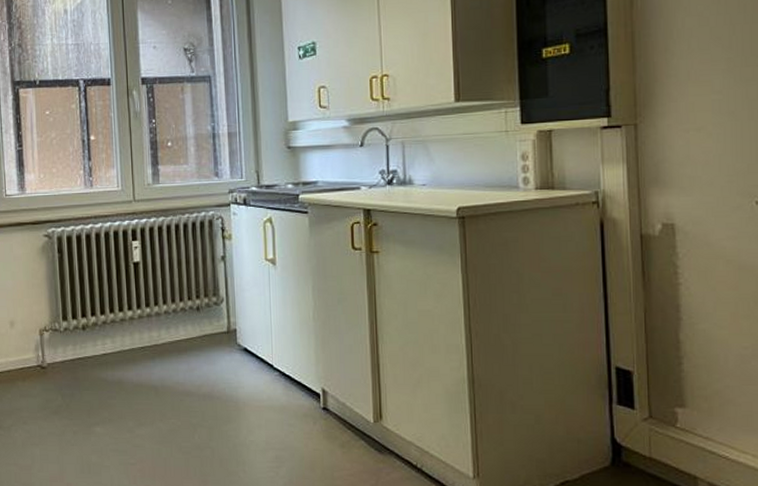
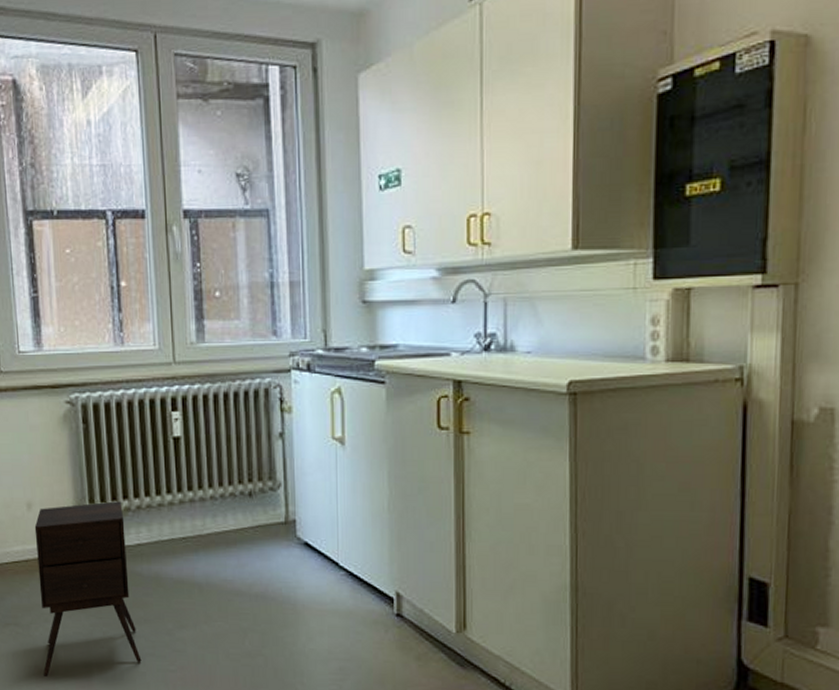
side table: none [16,318,106,474] -> present [34,501,142,678]

